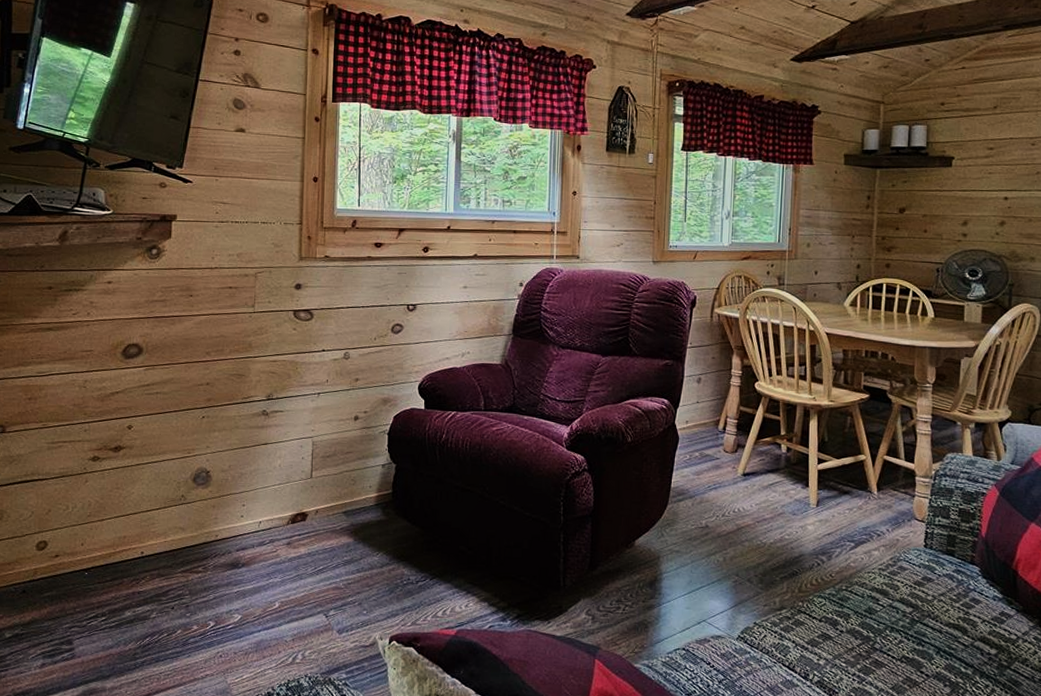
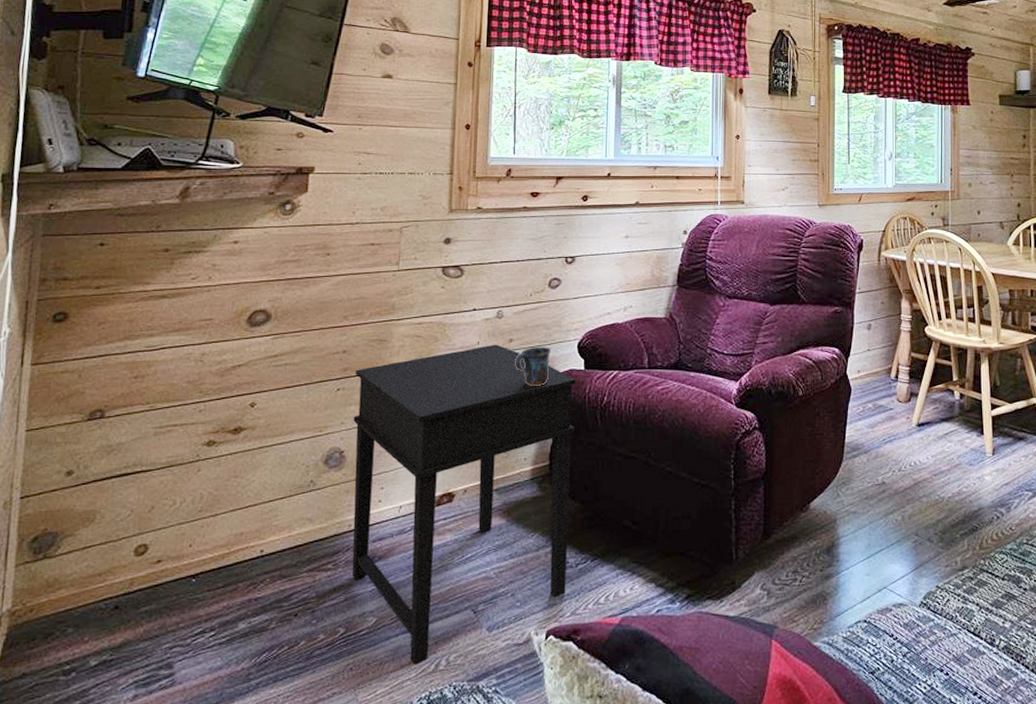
side table: none [217,382,417,657] -> present [351,344,576,665]
mug: none [360,386,394,423] -> present [515,346,552,387]

